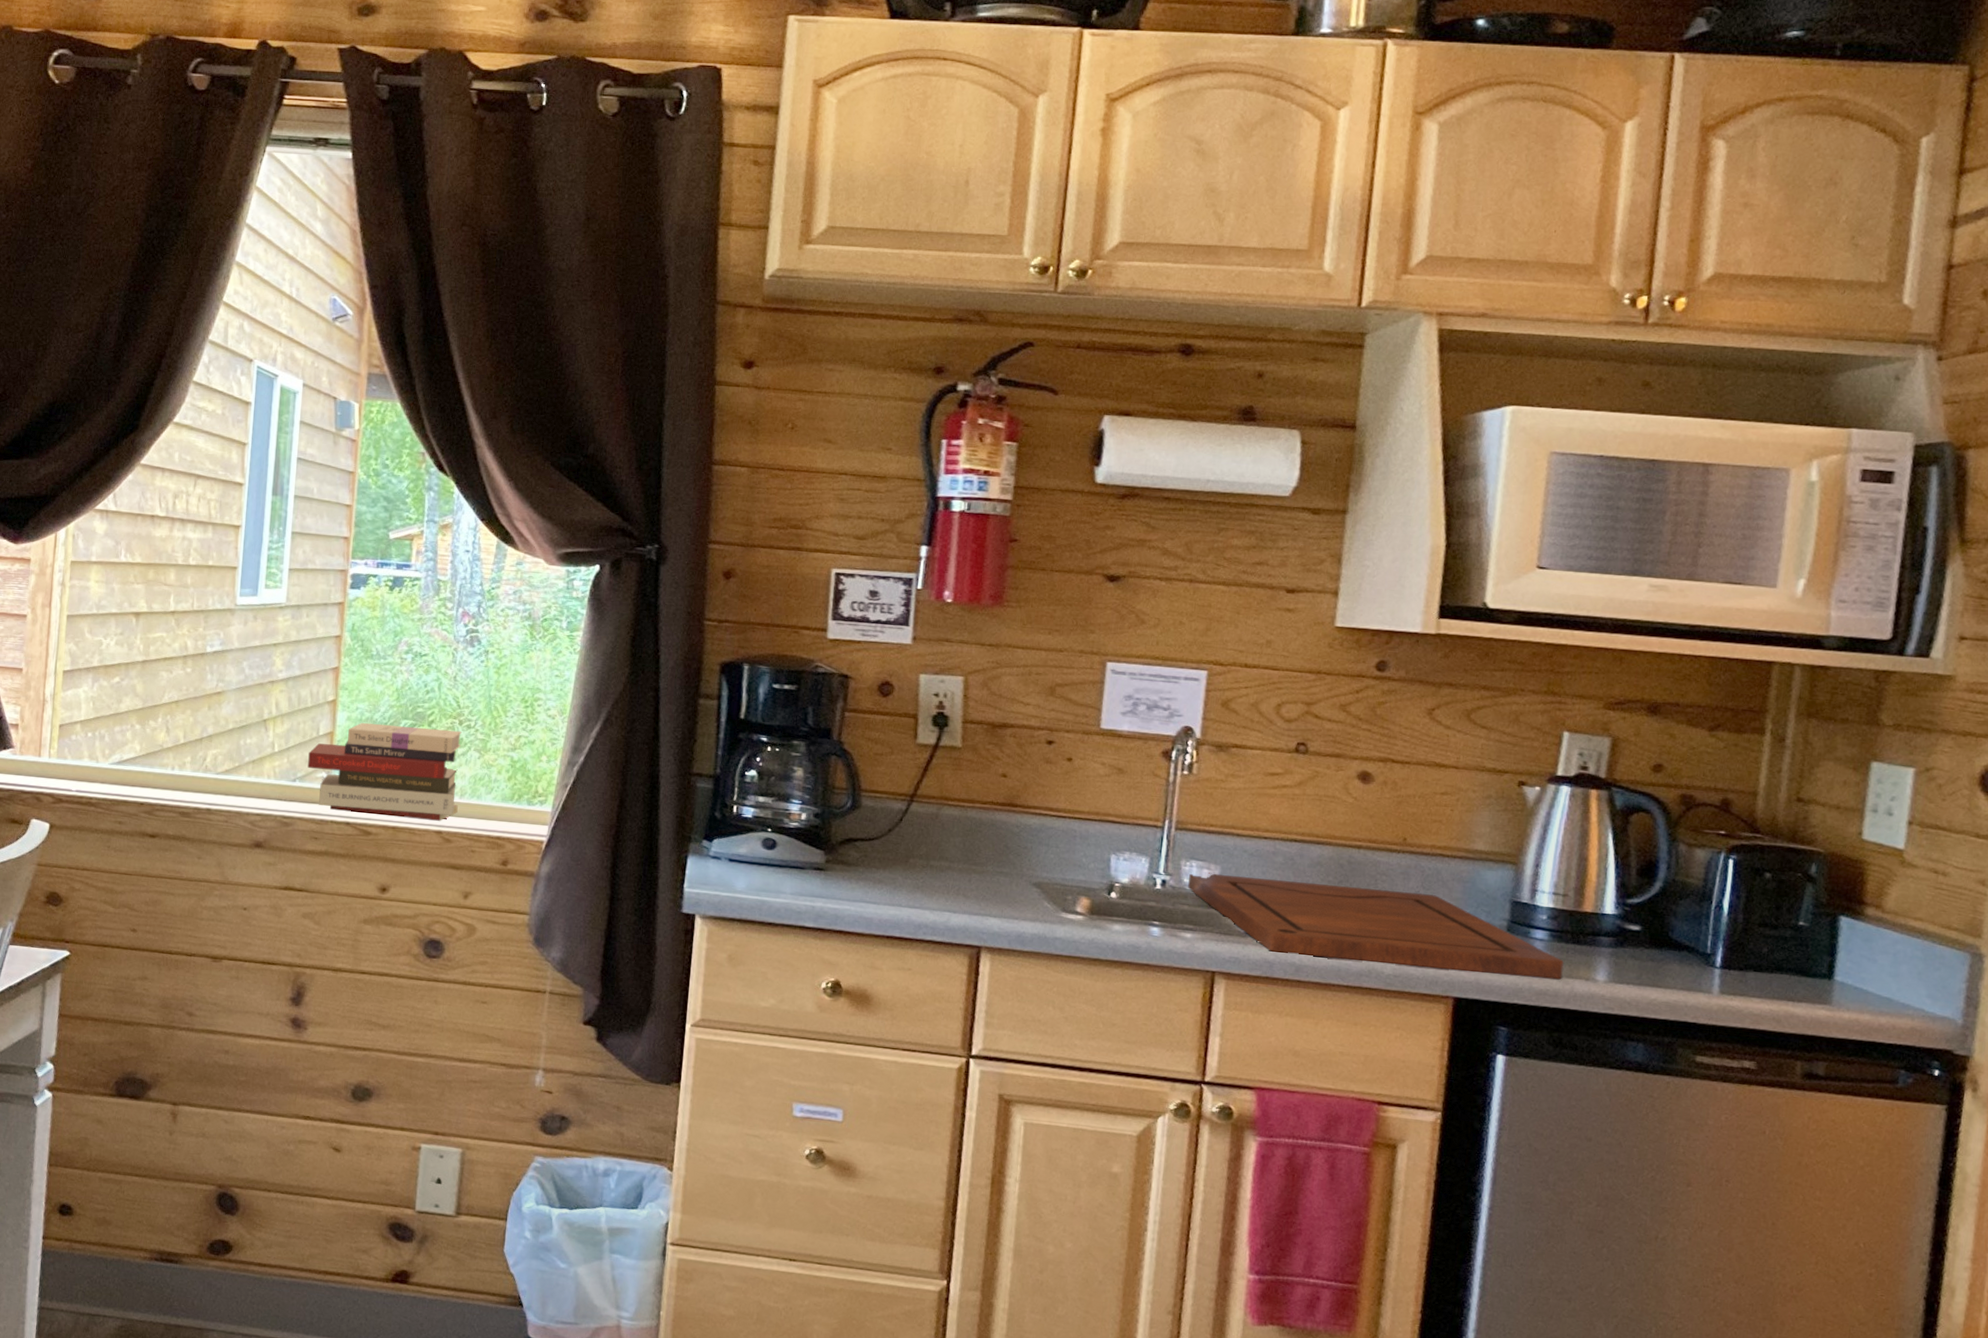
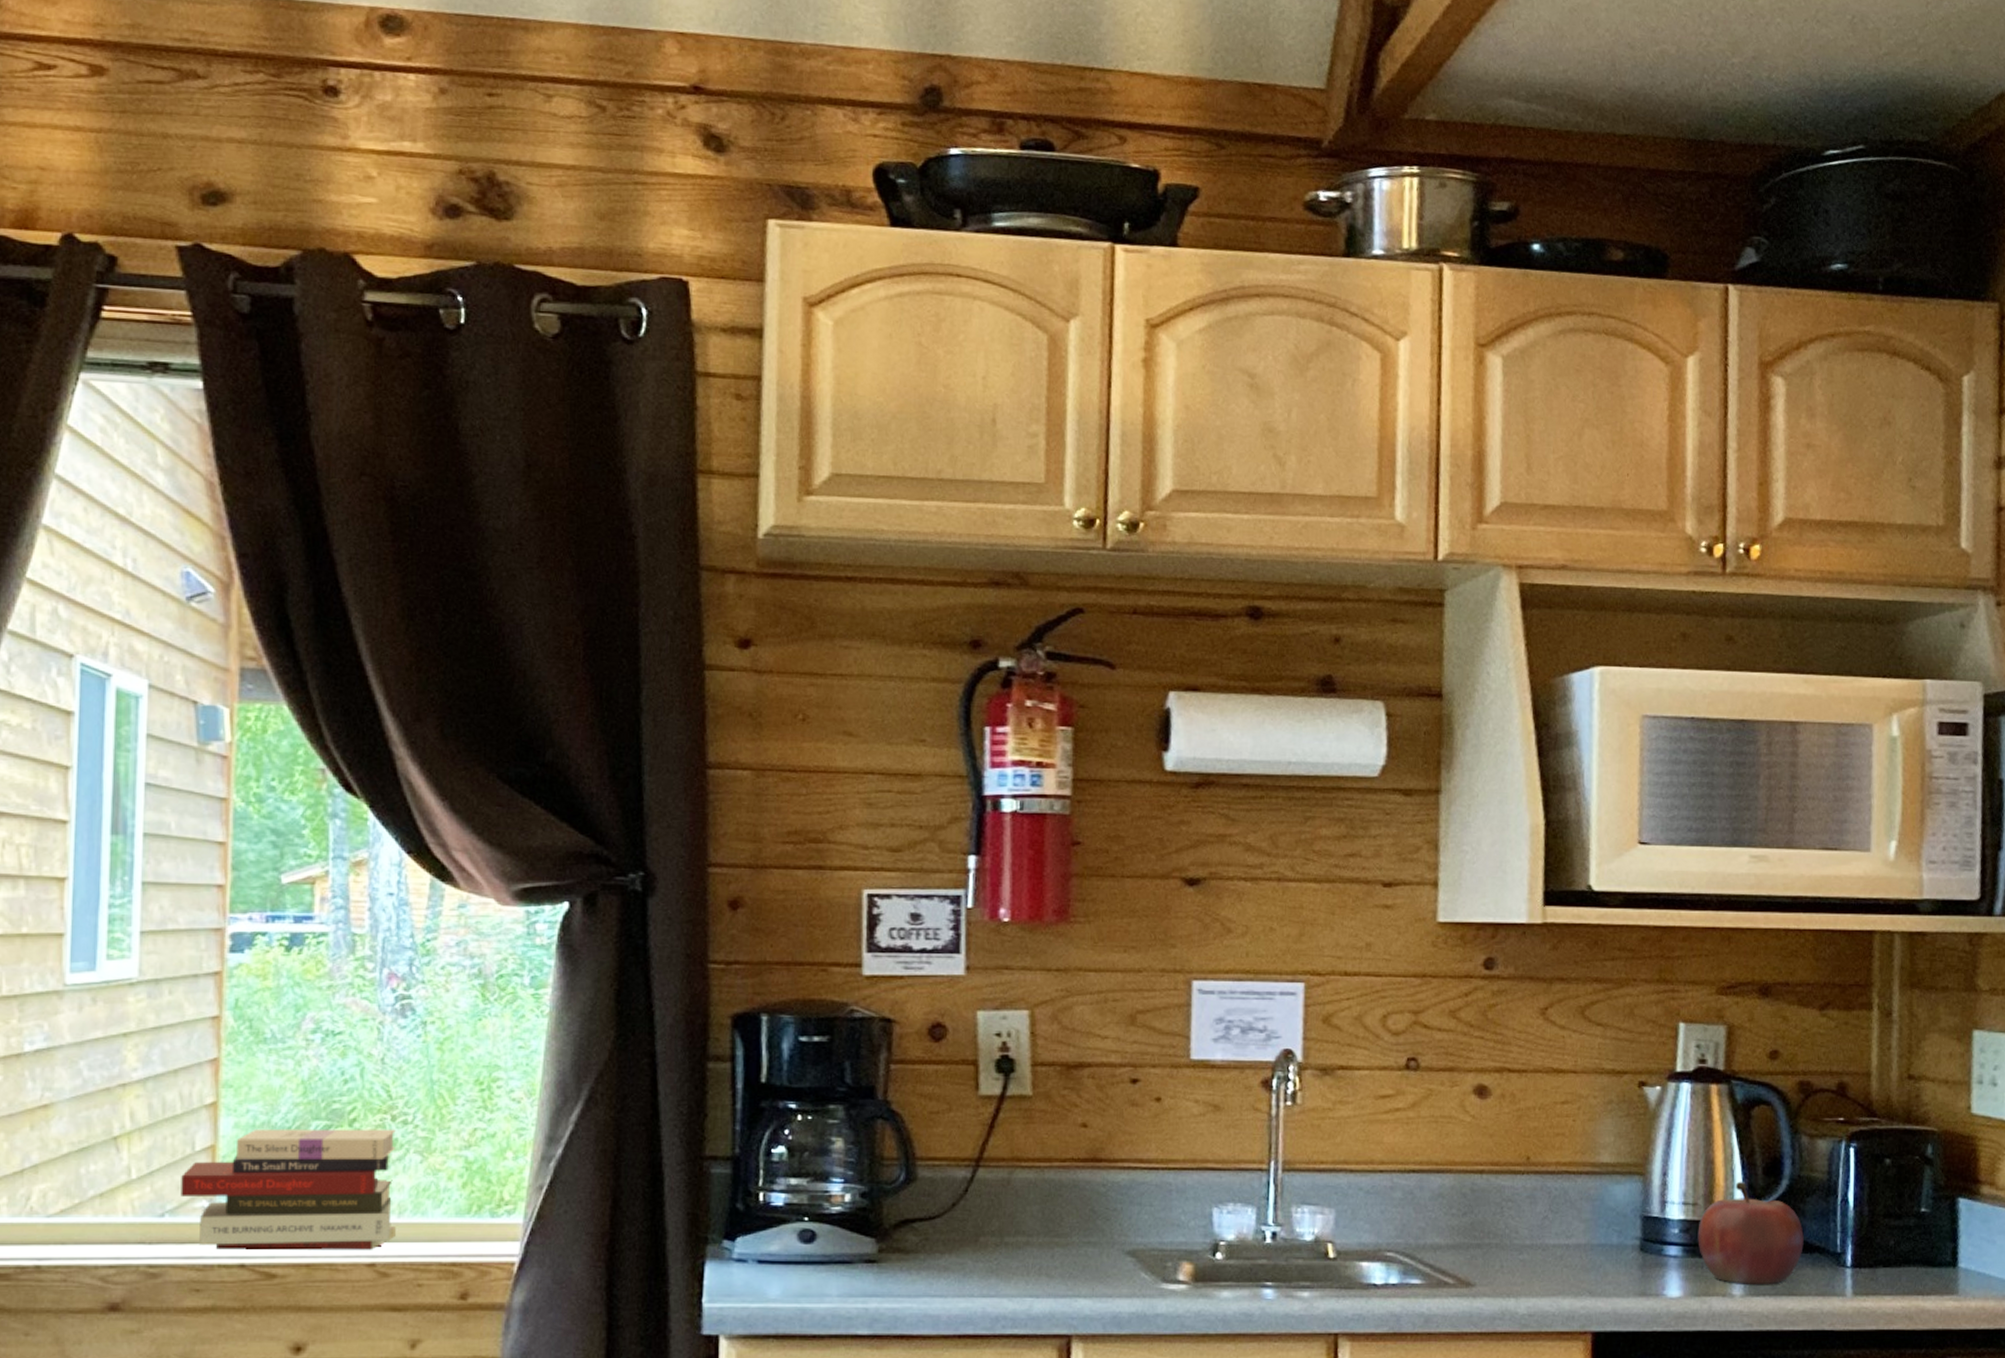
cutting board: present [1188,873,1564,981] -> none [1301,1218,1699,1304]
fruit: none [1565,879,1674,975] -> present [1697,1181,1804,1285]

